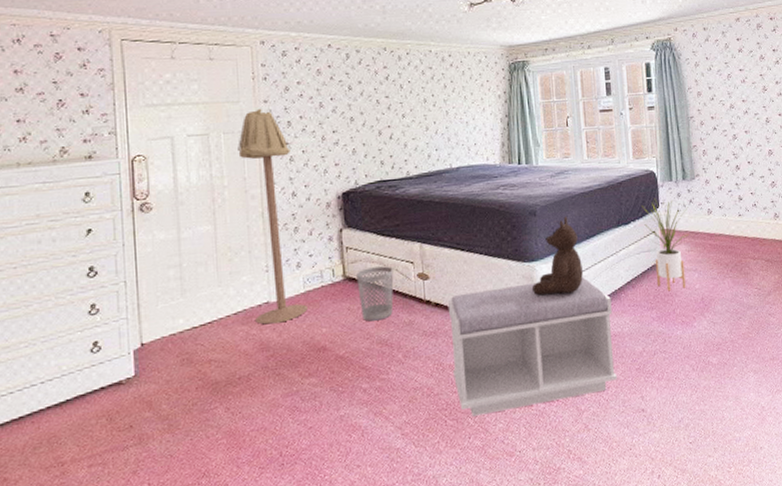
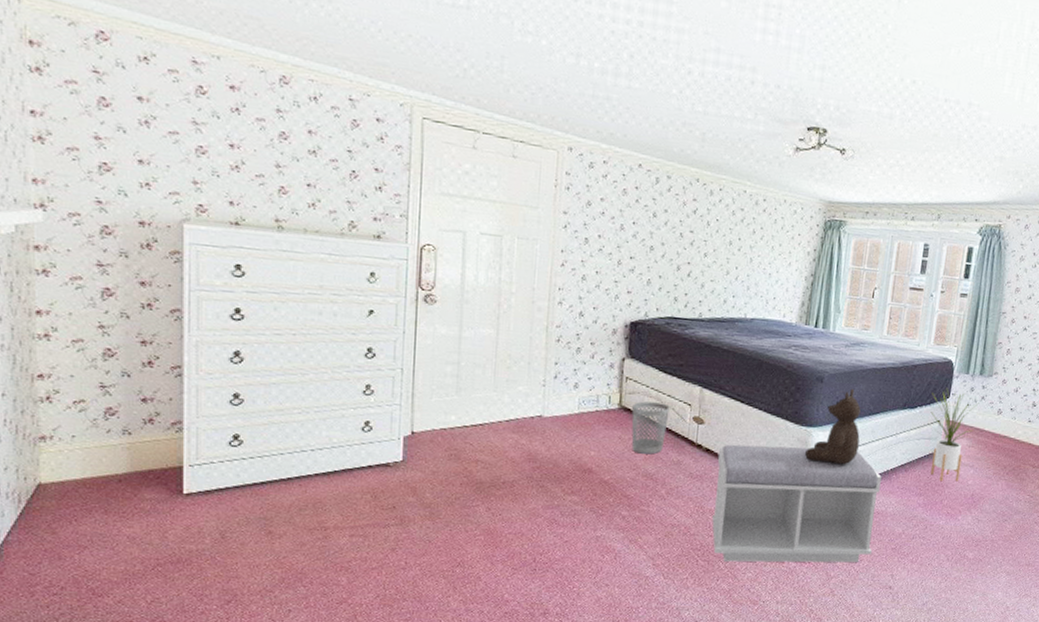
floor lamp: present [238,108,308,325] -> none [526,219,584,438]

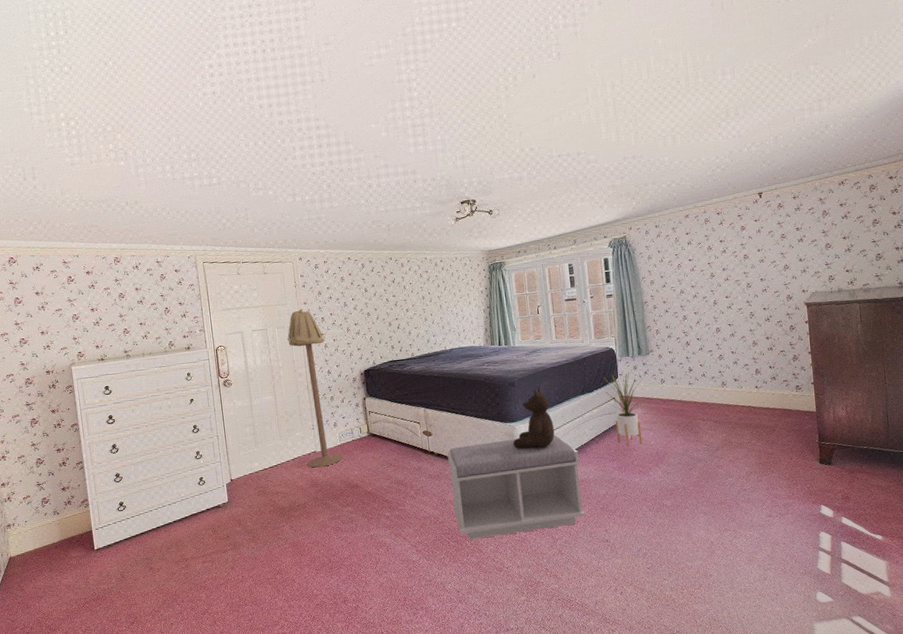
floor lamp: none [526,219,584,438] -> present [287,309,343,468]
wastebasket: present [631,401,670,455] -> none [377,425,406,467]

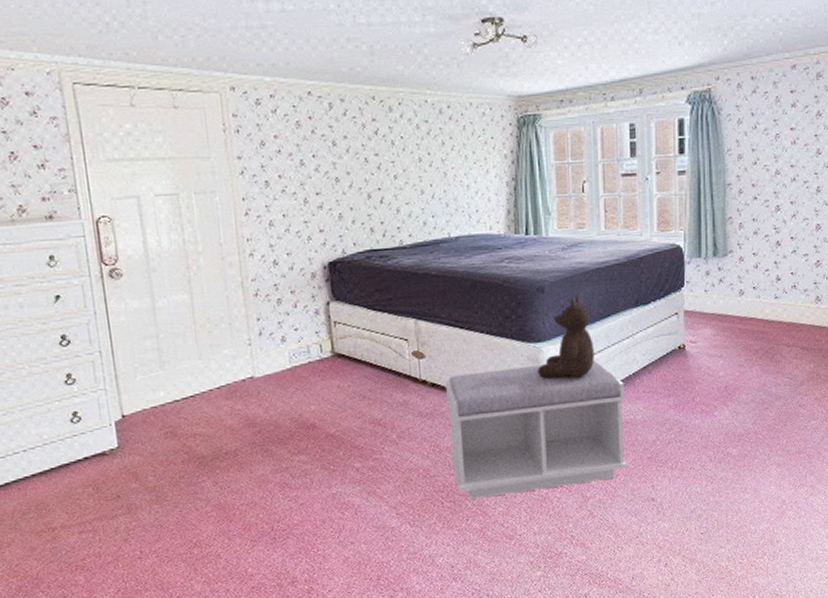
floor lamp: present [287,309,343,468] -> none [211,166,295,400]
house plant: present [603,370,644,447] -> none [664,276,718,378]

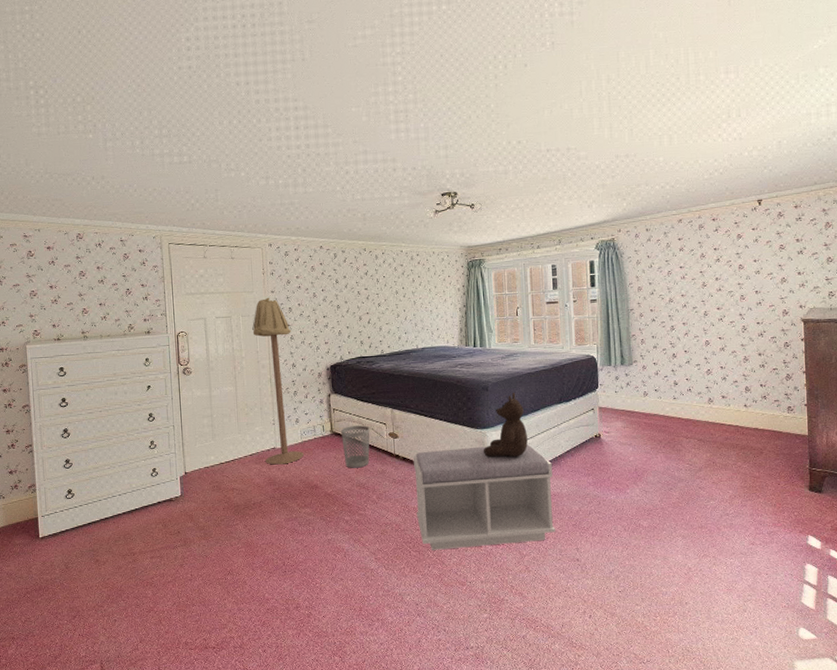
floor lamp: none [211,166,295,400] -> present [252,297,304,465]
wastebasket: none [346,343,387,400] -> present [341,425,370,468]

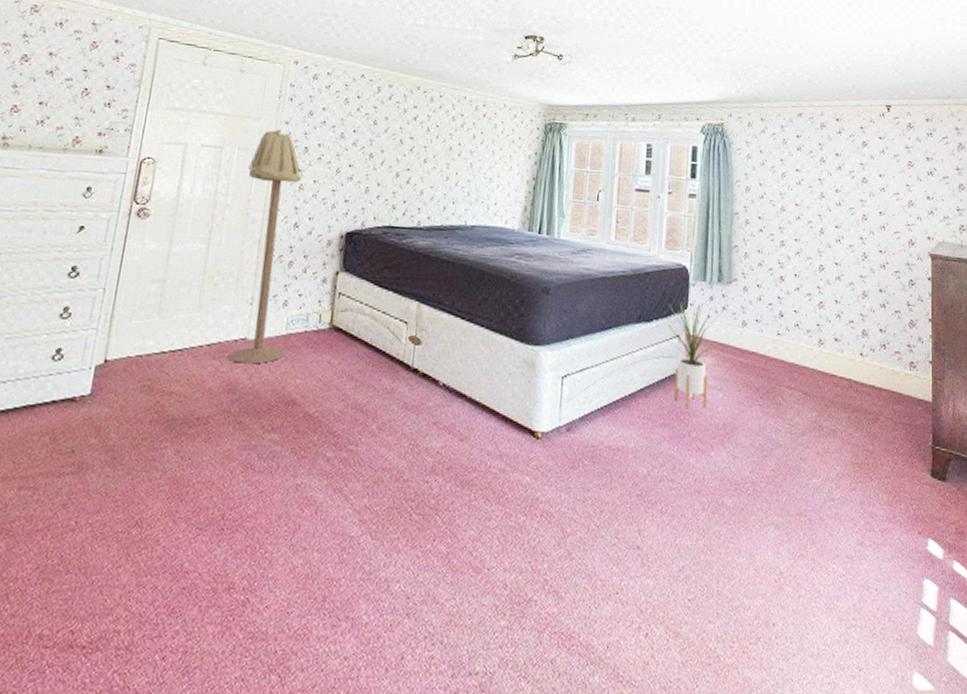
wastebasket: present [341,425,370,468] -> none [341,320,384,382]
bench: present [412,444,556,550] -> none [428,368,619,516]
teddy bear: present [483,392,528,458] -> none [531,300,592,391]
house plant: none [582,380,626,461] -> present [668,297,721,409]

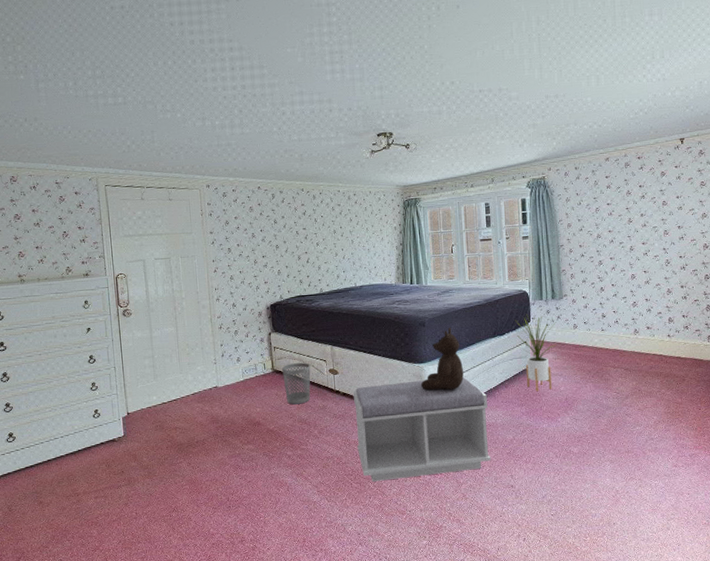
floor lamp: present [228,129,302,364] -> none [191,238,246,403]
wastebasket: none [341,320,384,382] -> present [282,363,311,405]
bench: none [428,368,619,516] -> present [352,377,492,482]
teddy bear: none [531,300,592,391] -> present [420,327,464,391]

